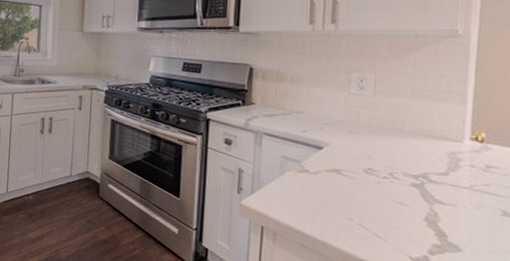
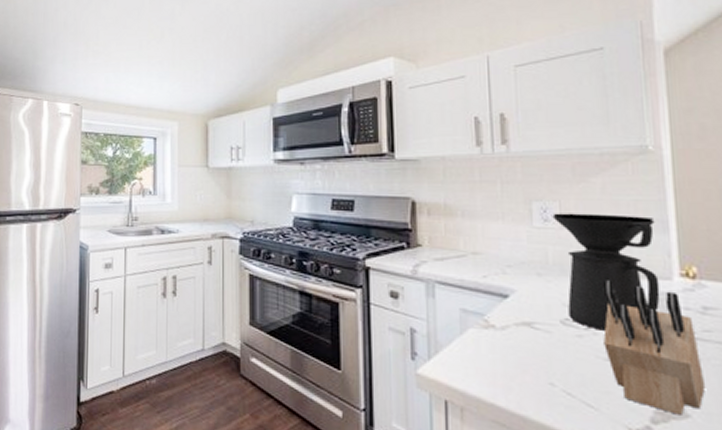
coffee maker: none [367,83,455,180] -> present [552,213,660,331]
knife block: none [397,139,479,249] -> present [602,280,706,415]

